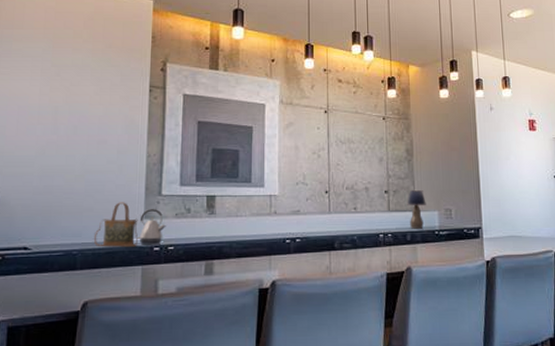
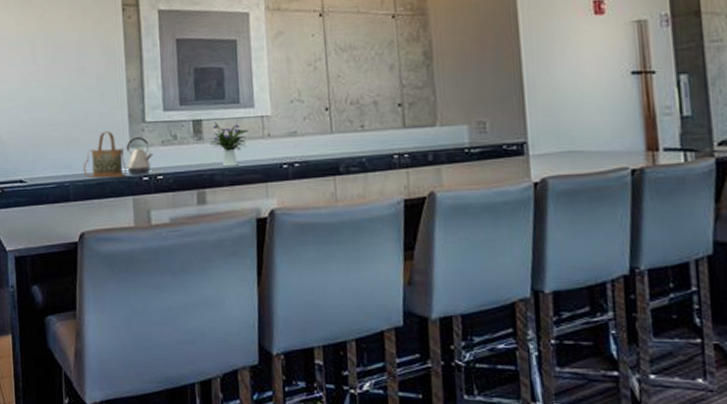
flower arrangement: none [221,198,258,240] -> present [210,121,249,167]
table lamp: present [407,189,426,229] -> none [426,100,452,147]

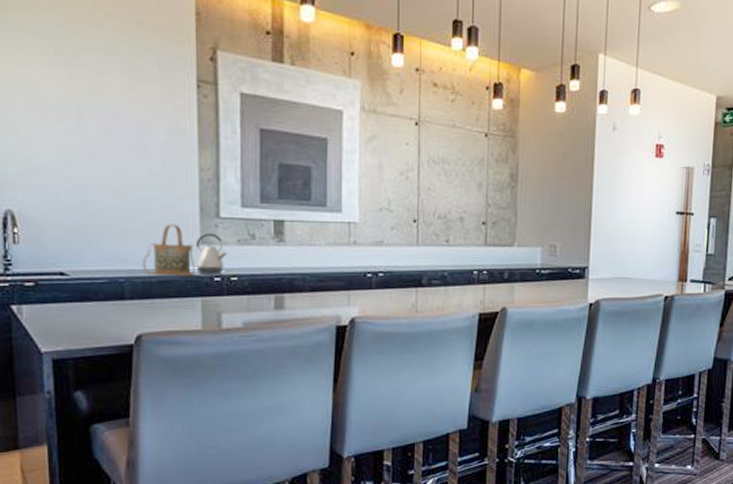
flower arrangement: present [210,121,249,167] -> none [292,224,334,272]

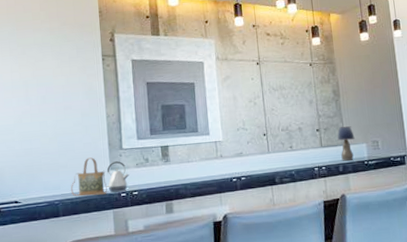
table lamp: none [507,221,529,266] -> present [337,126,355,161]

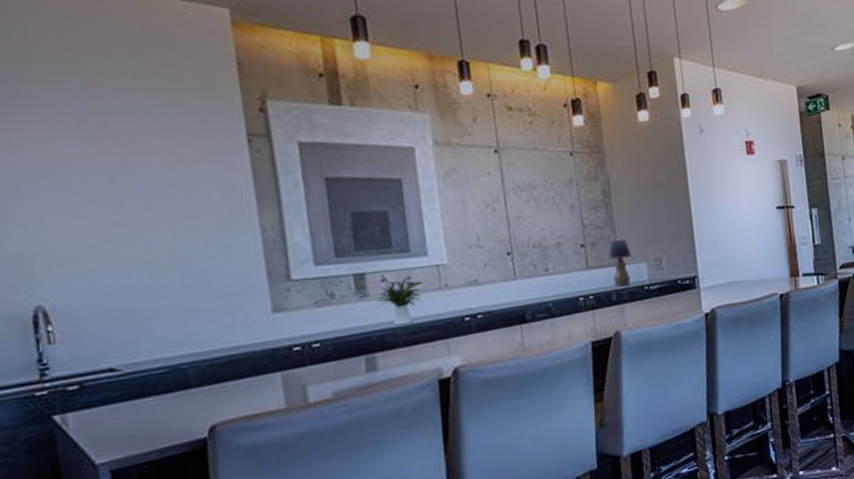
handbag: present [70,157,108,197] -> none [206,294,271,356]
kettle: present [106,161,130,193] -> none [266,298,305,346]
flower arrangement: none [175,147,206,182] -> present [376,274,423,326]

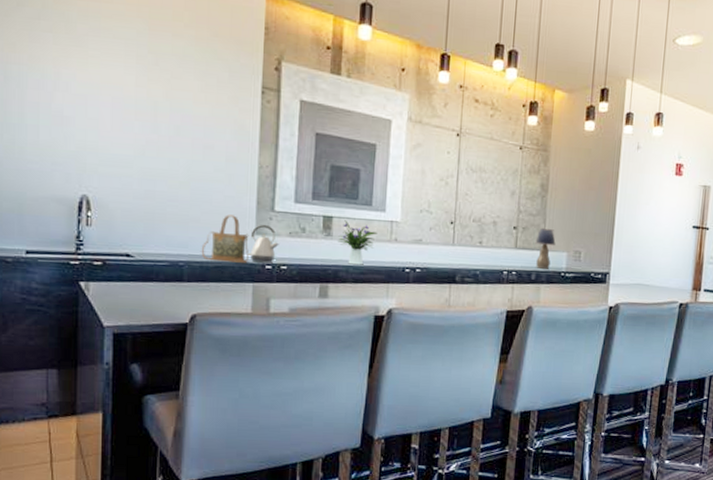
handbag: none [206,294,271,356] -> present [201,215,250,264]
kettle: none [266,298,305,346] -> present [248,225,279,263]

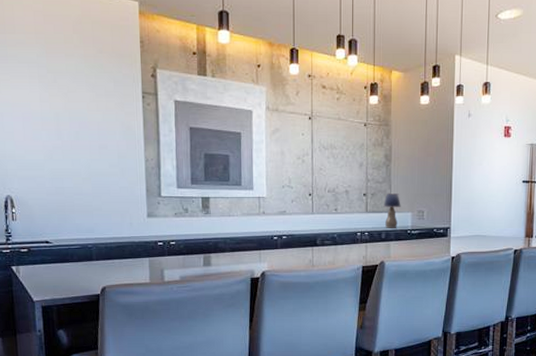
handbag: present [201,215,250,264] -> none [105,202,144,243]
kettle: present [248,225,279,263] -> none [143,209,167,240]
flower arrangement: present [338,220,378,265] -> none [215,199,248,236]

